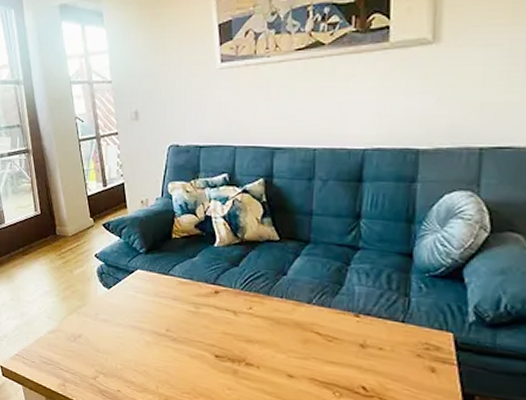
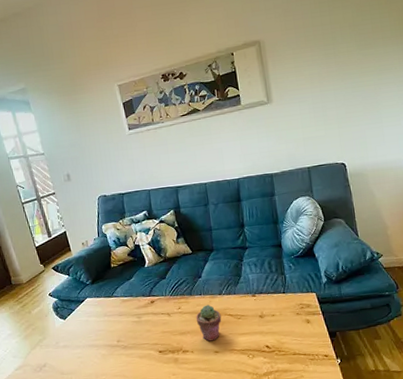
potted succulent: none [270,312,305,361] -> present [196,304,222,342]

